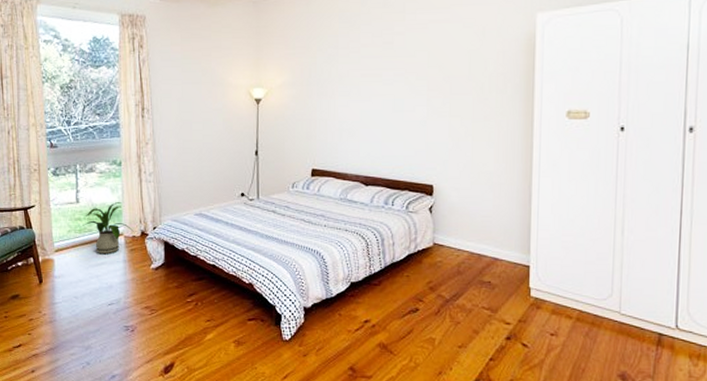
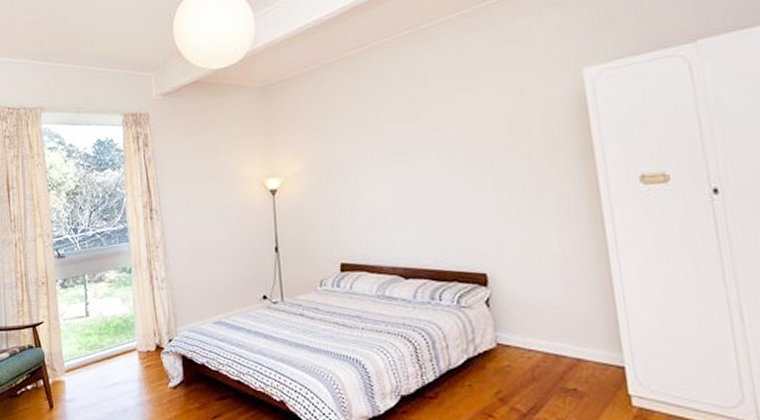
house plant: present [79,202,133,255] -> none [90,313,147,373]

